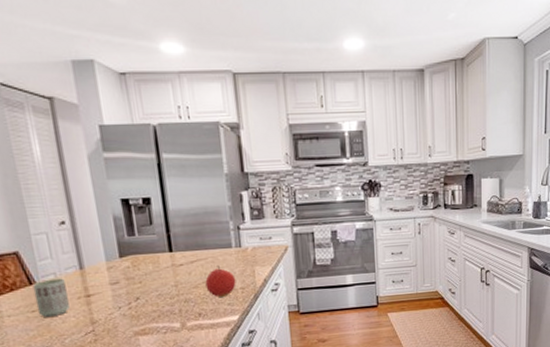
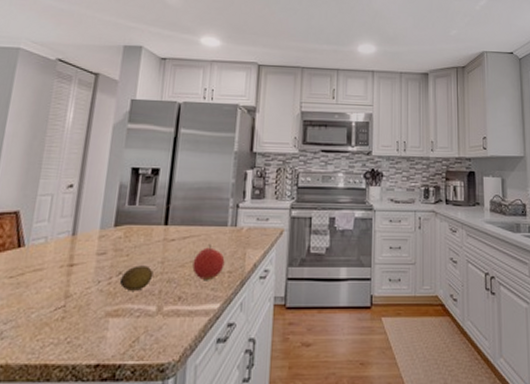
cup: present [32,278,70,317] -> none [15,243,54,285]
fruit: none [138,290,170,313] -> present [119,265,153,291]

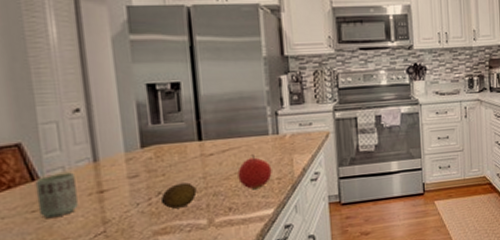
cup: none [15,243,54,285] -> present [35,172,78,218]

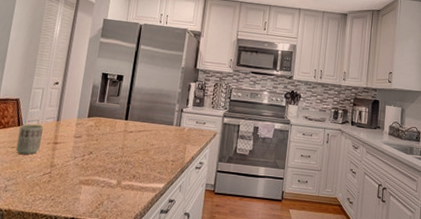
fruit: present [160,182,197,209] -> none [90,148,116,168]
fruit: present [237,154,272,189] -> none [145,138,170,165]

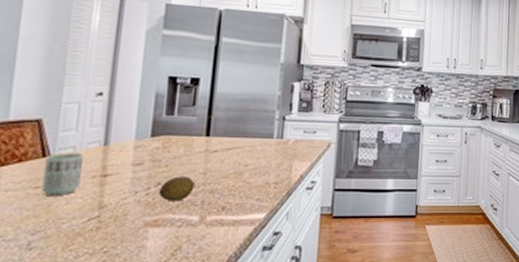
fruit: none [90,148,116,168] -> present [158,176,195,201]

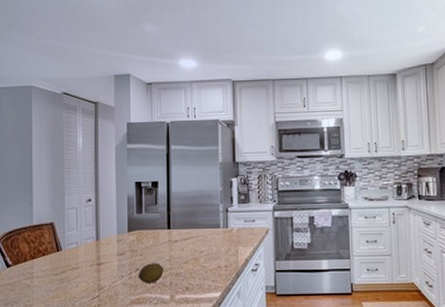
cup: present [41,153,83,195] -> none [59,247,83,280]

